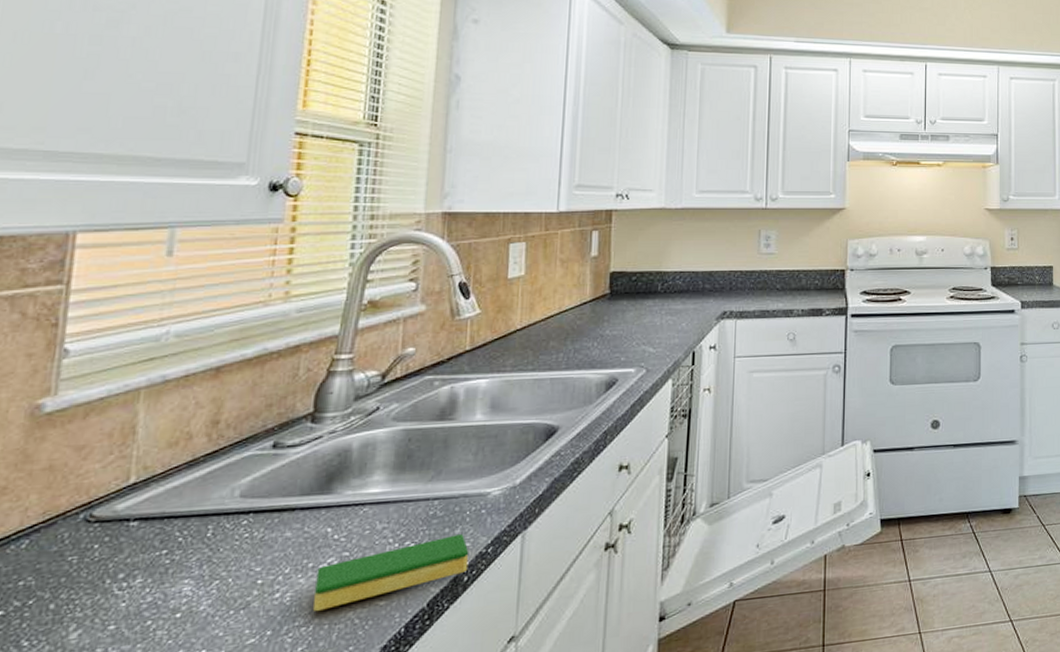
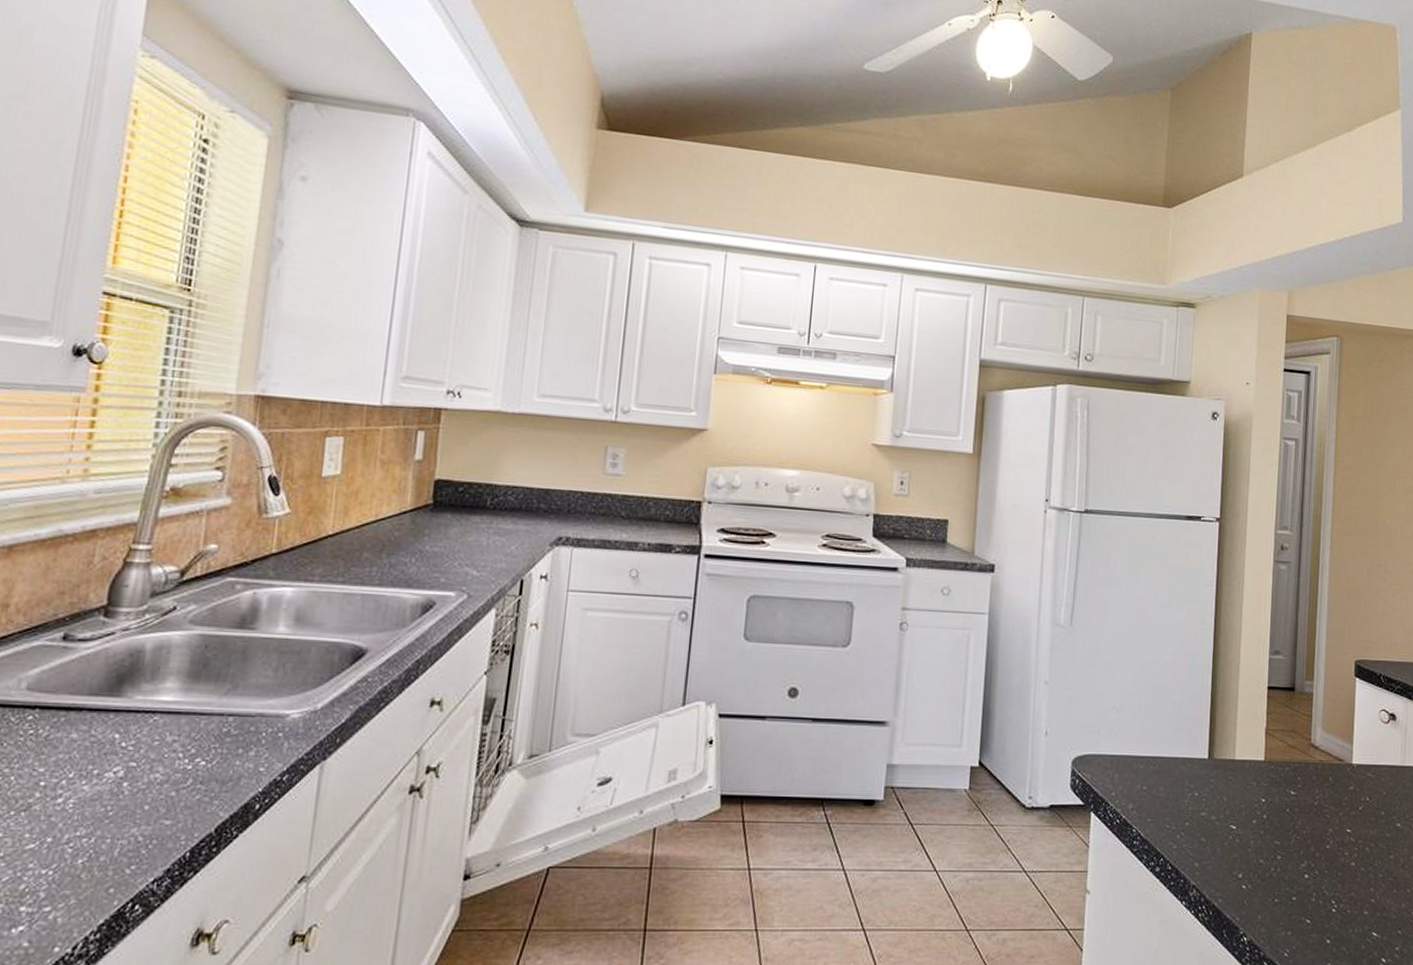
dish sponge: present [313,534,469,612] -> none [96,757,263,824]

